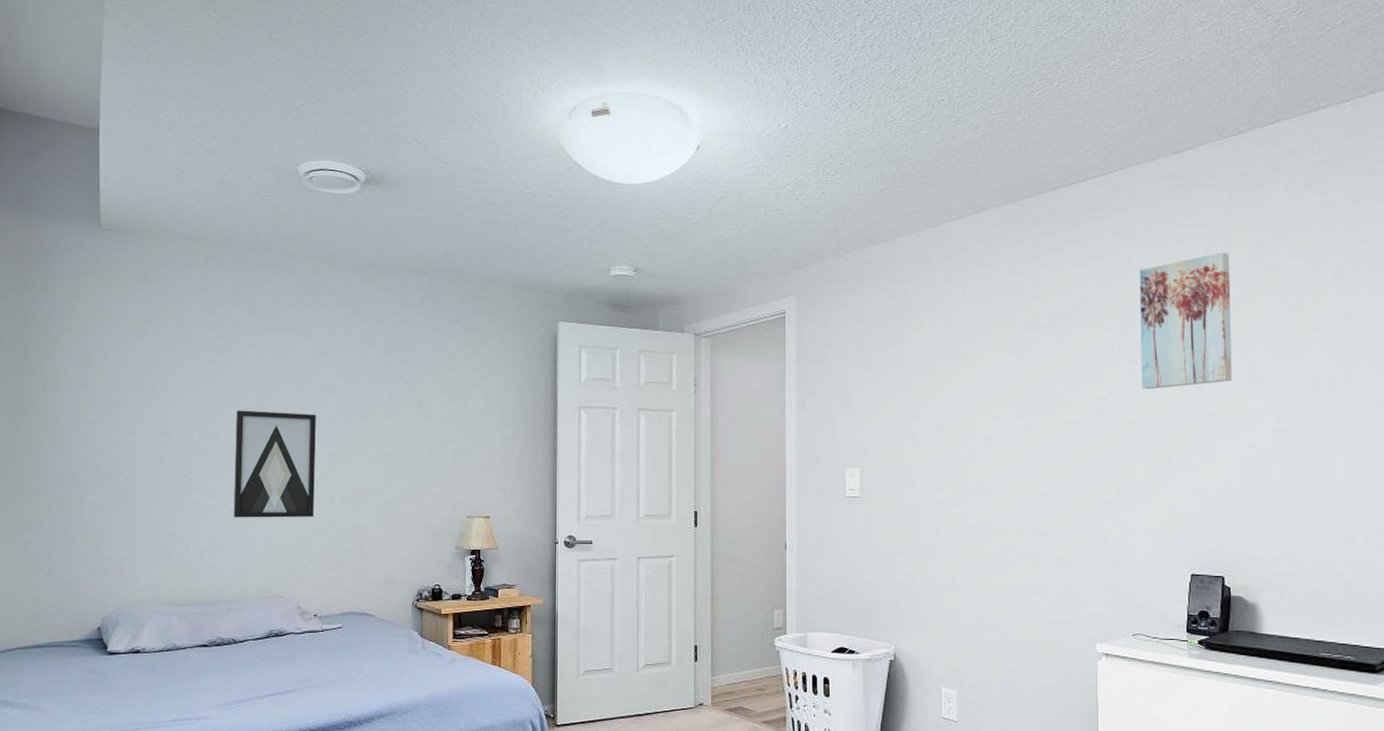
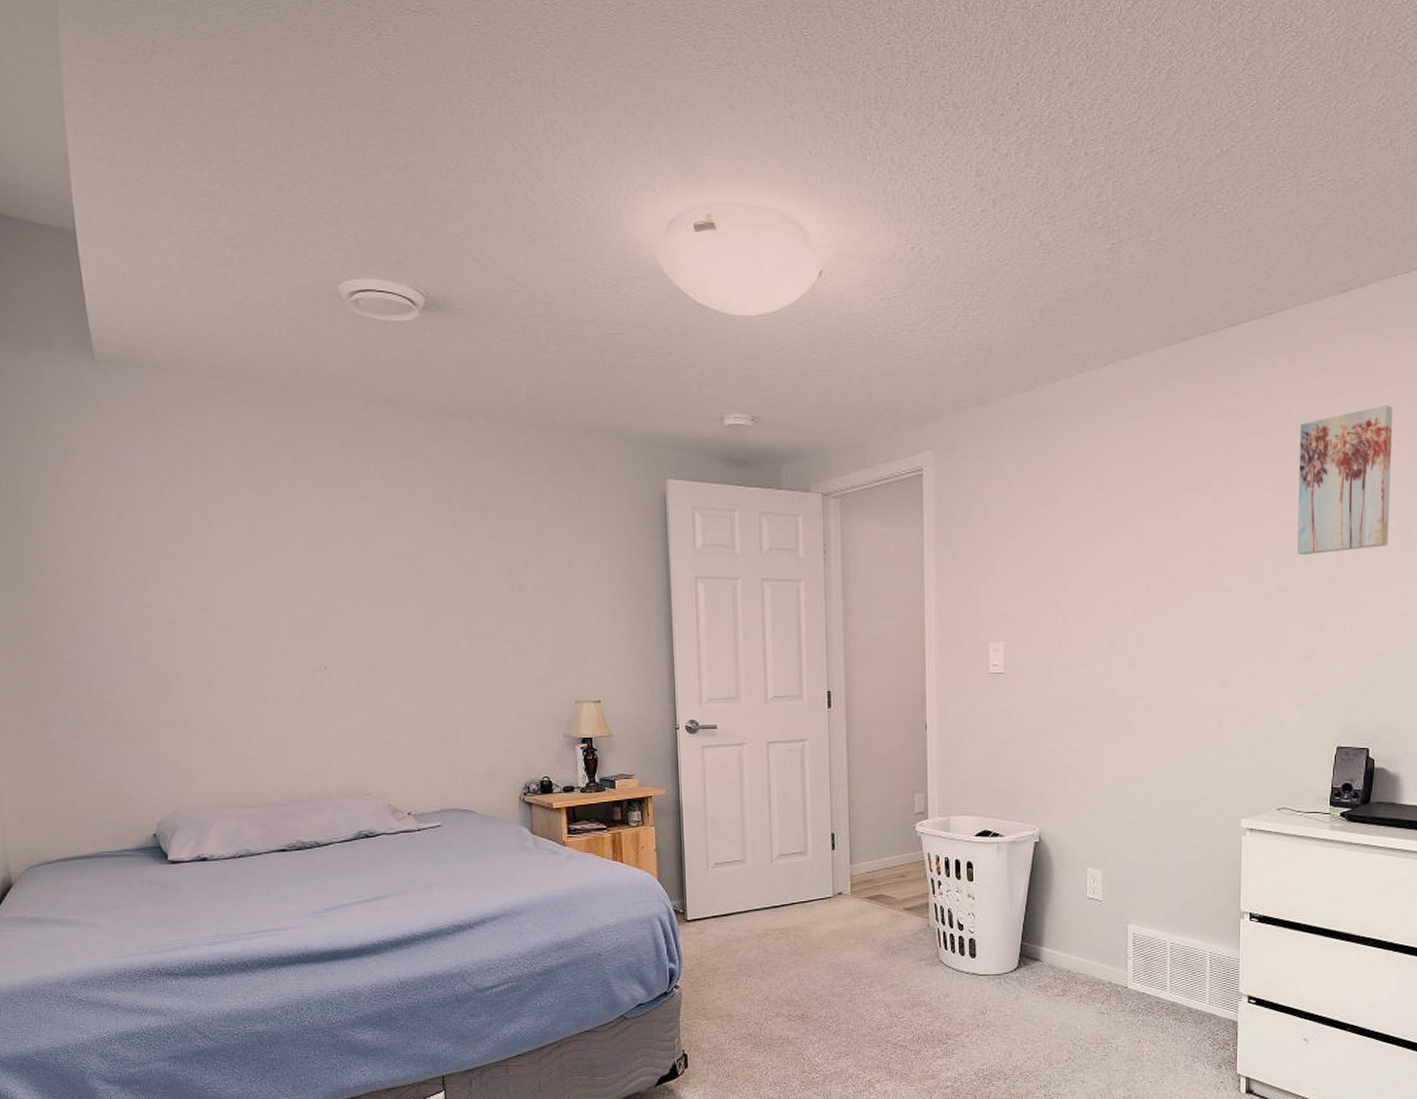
wall art: present [233,410,316,518] -> none [292,583,397,708]

